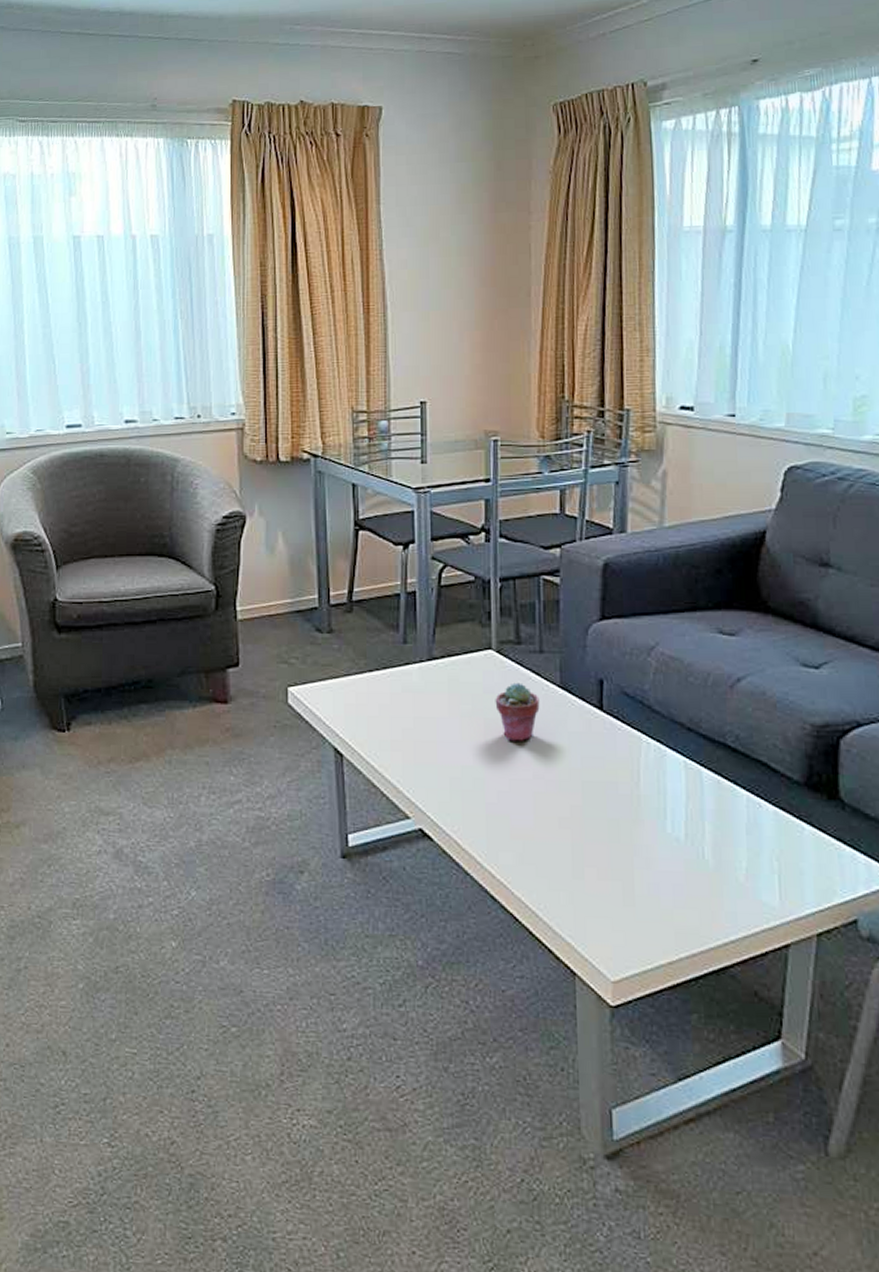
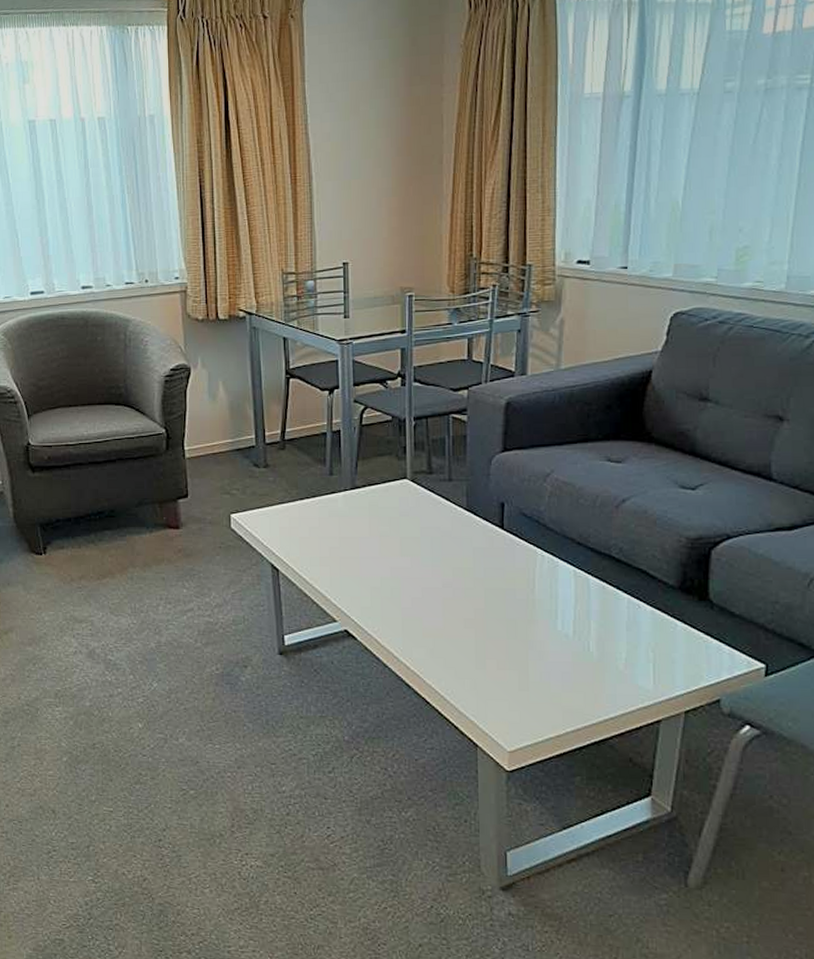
potted succulent: present [495,682,540,742] -> none [410,507,449,557]

